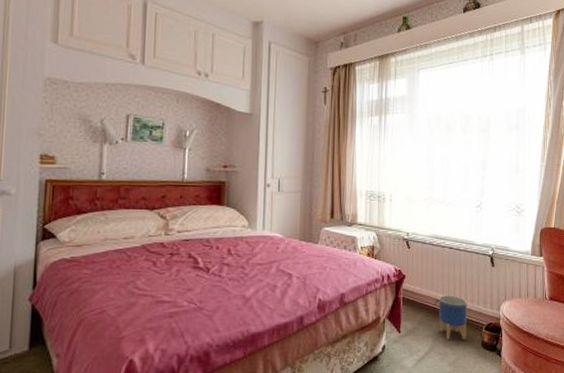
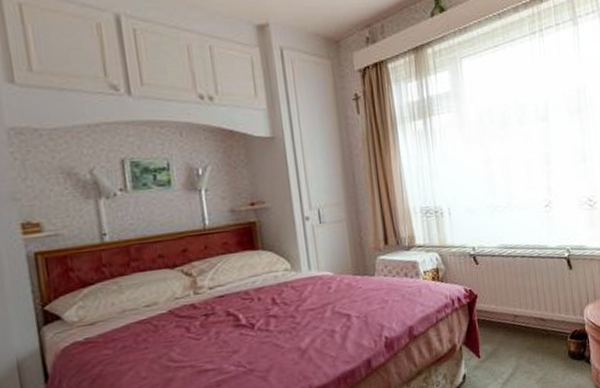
planter: present [438,295,467,340] -> none [517,307,552,356]

